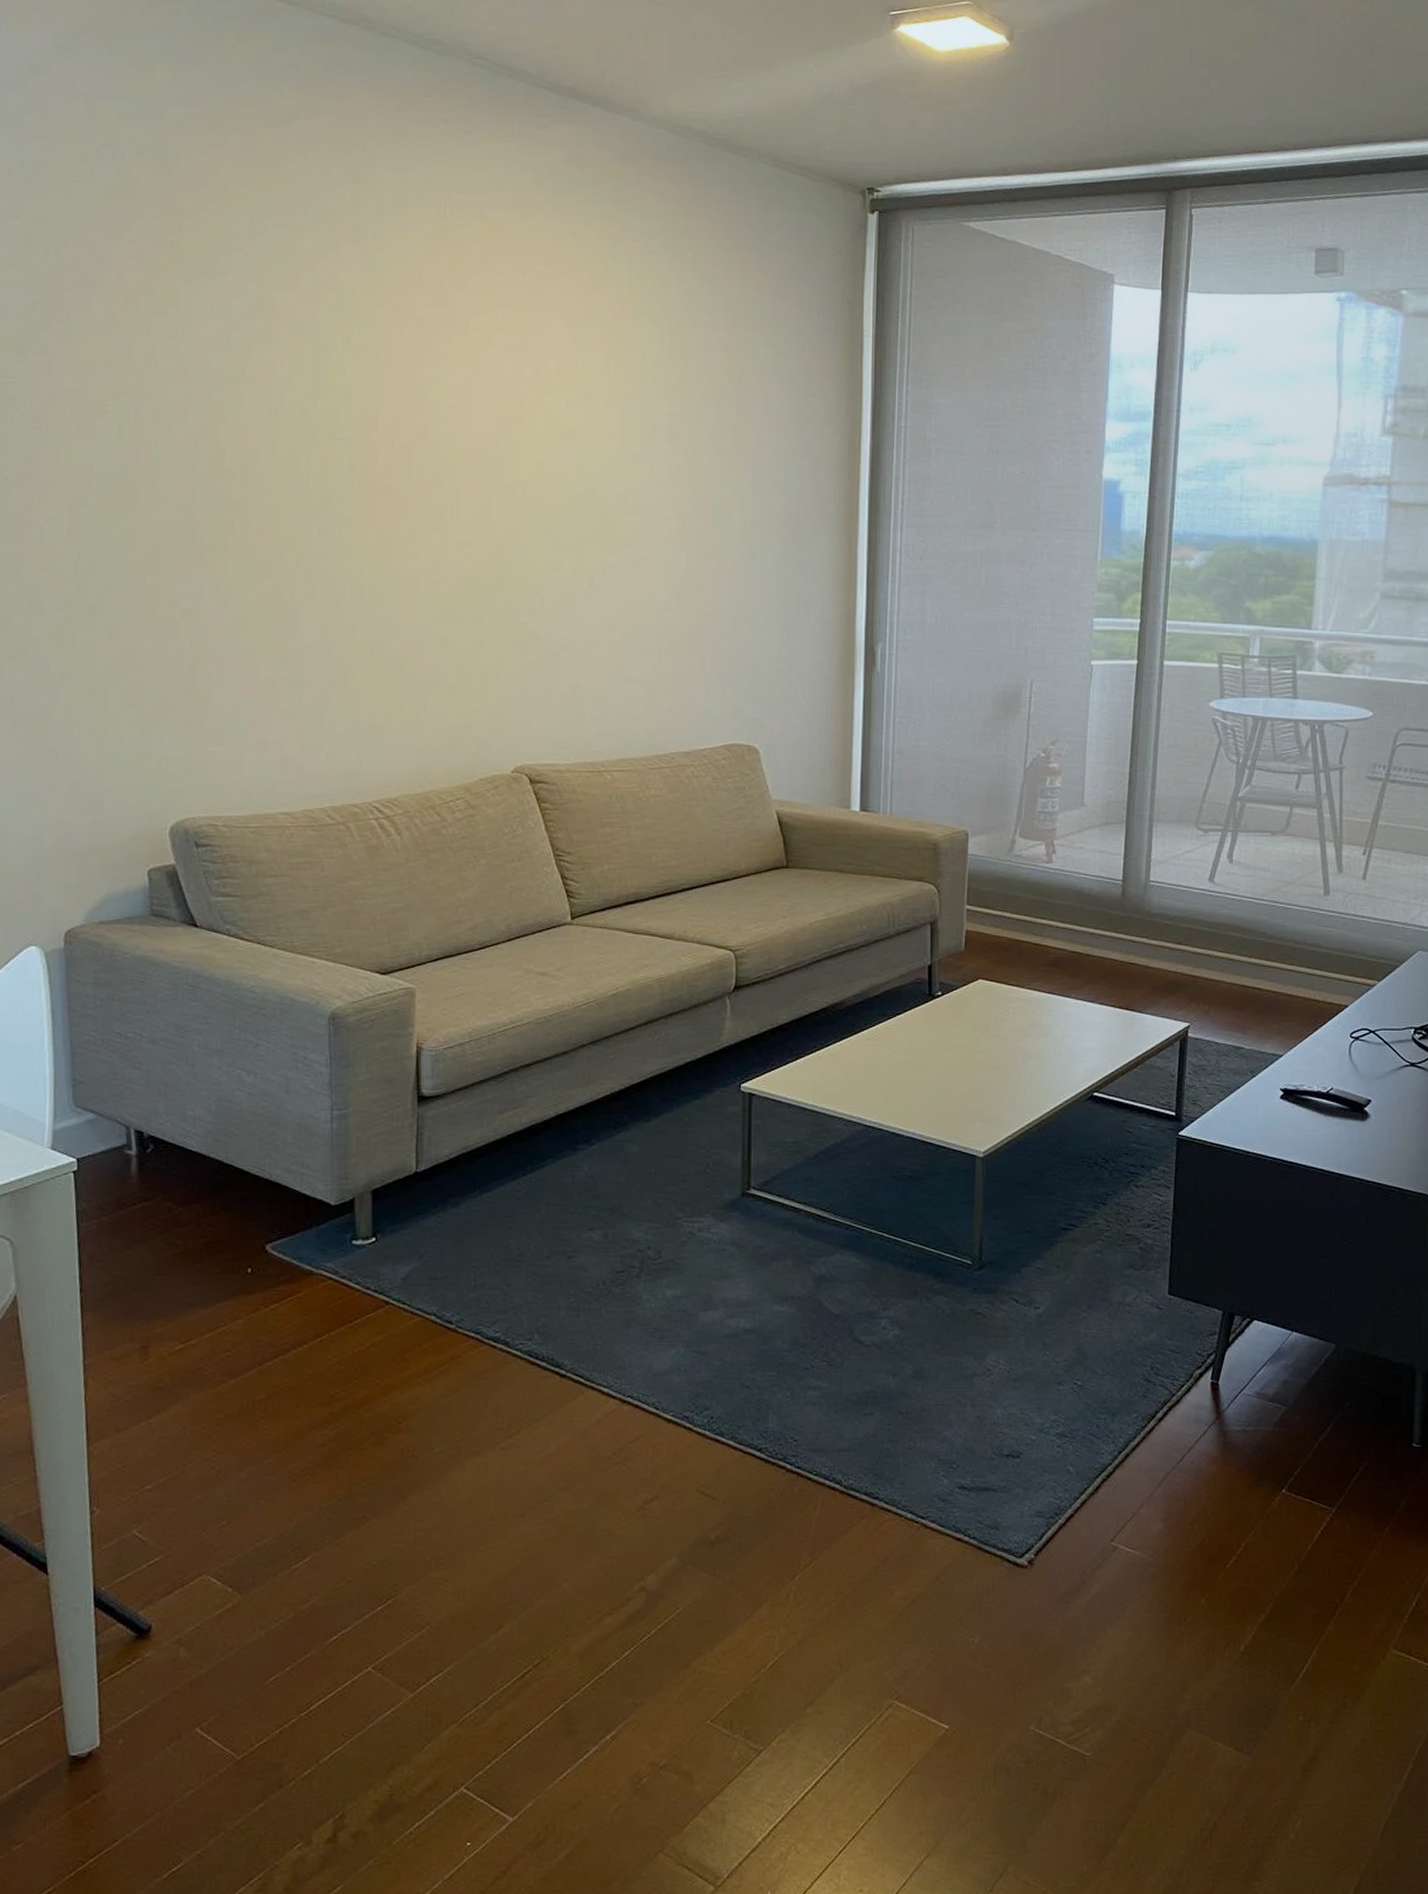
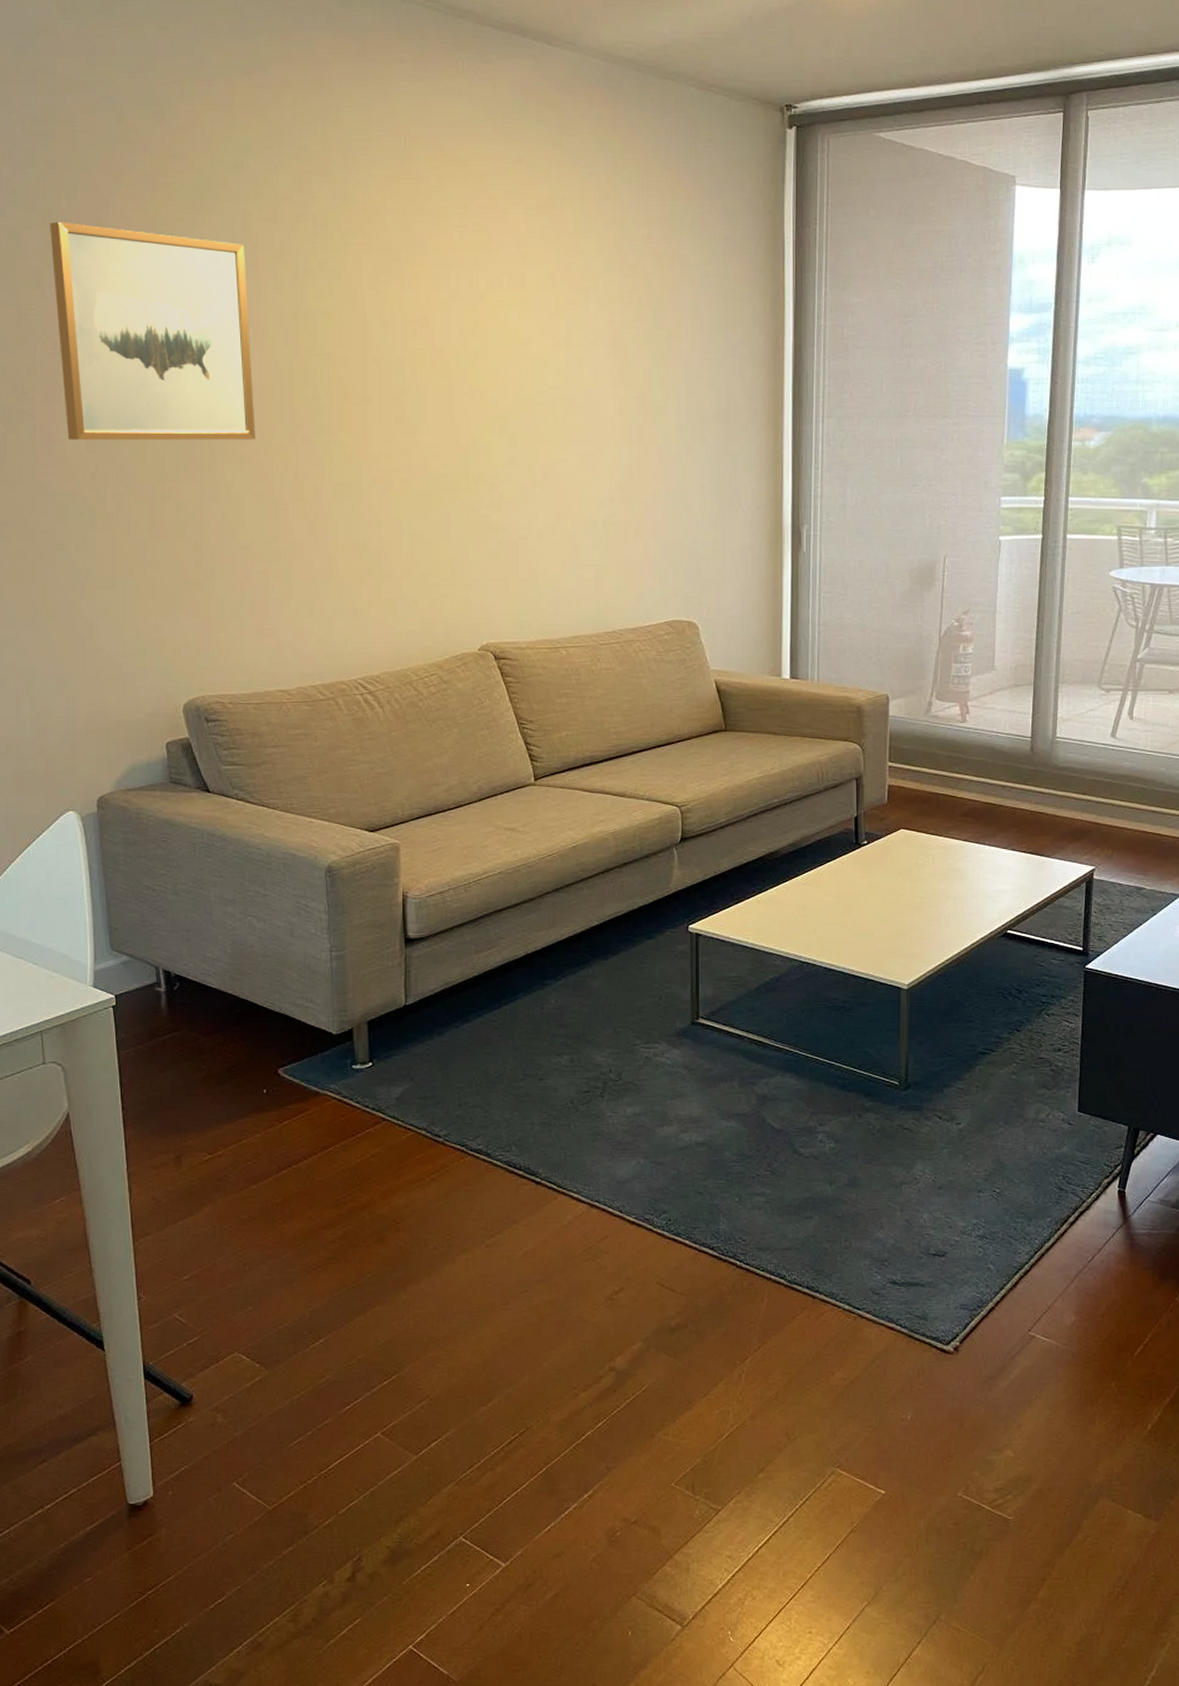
wall art: none [34,280,265,531] -> present [49,221,255,440]

